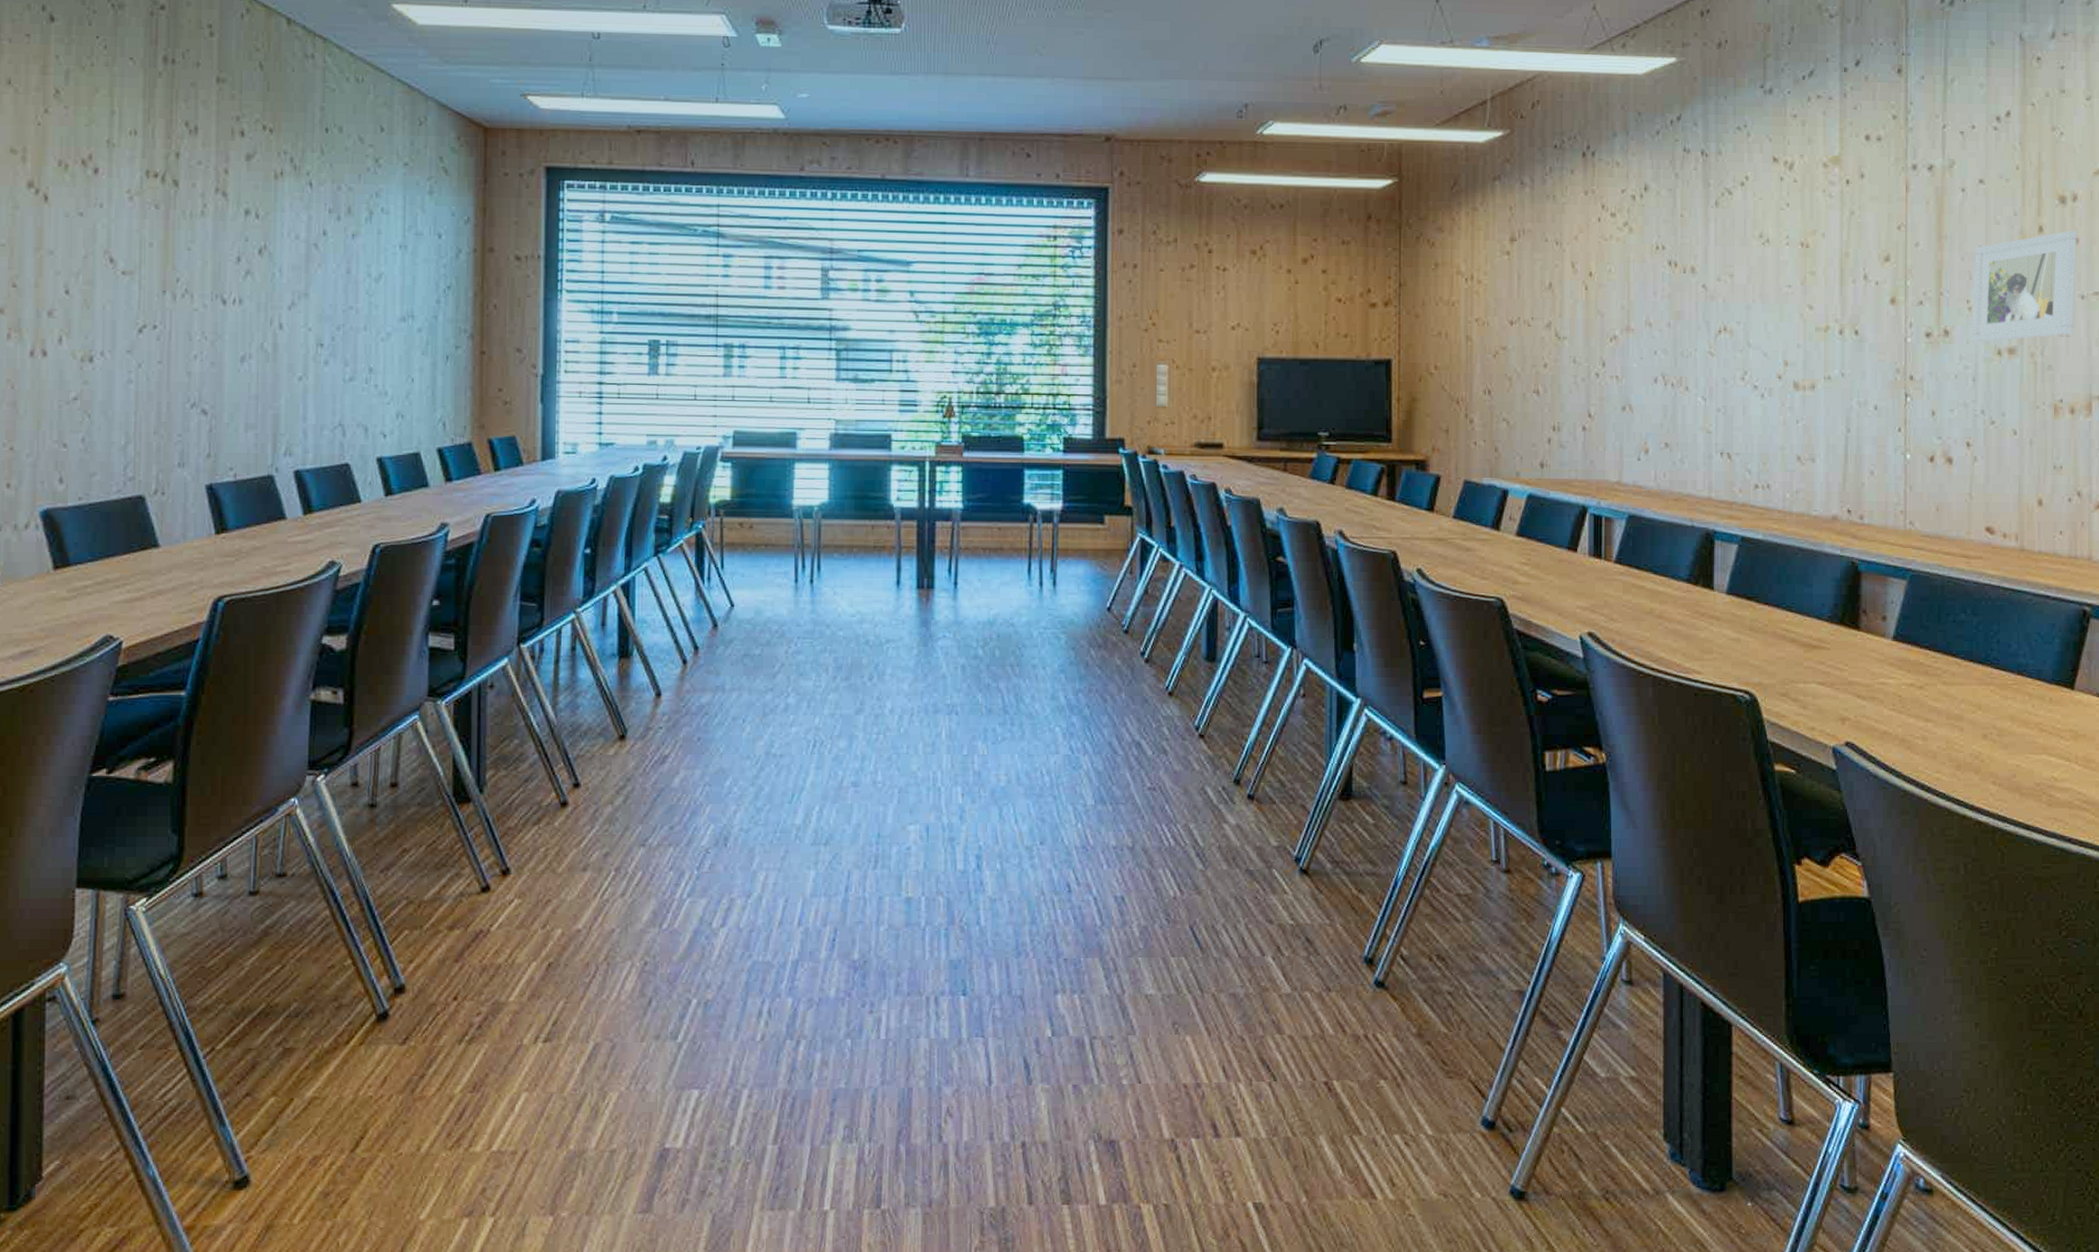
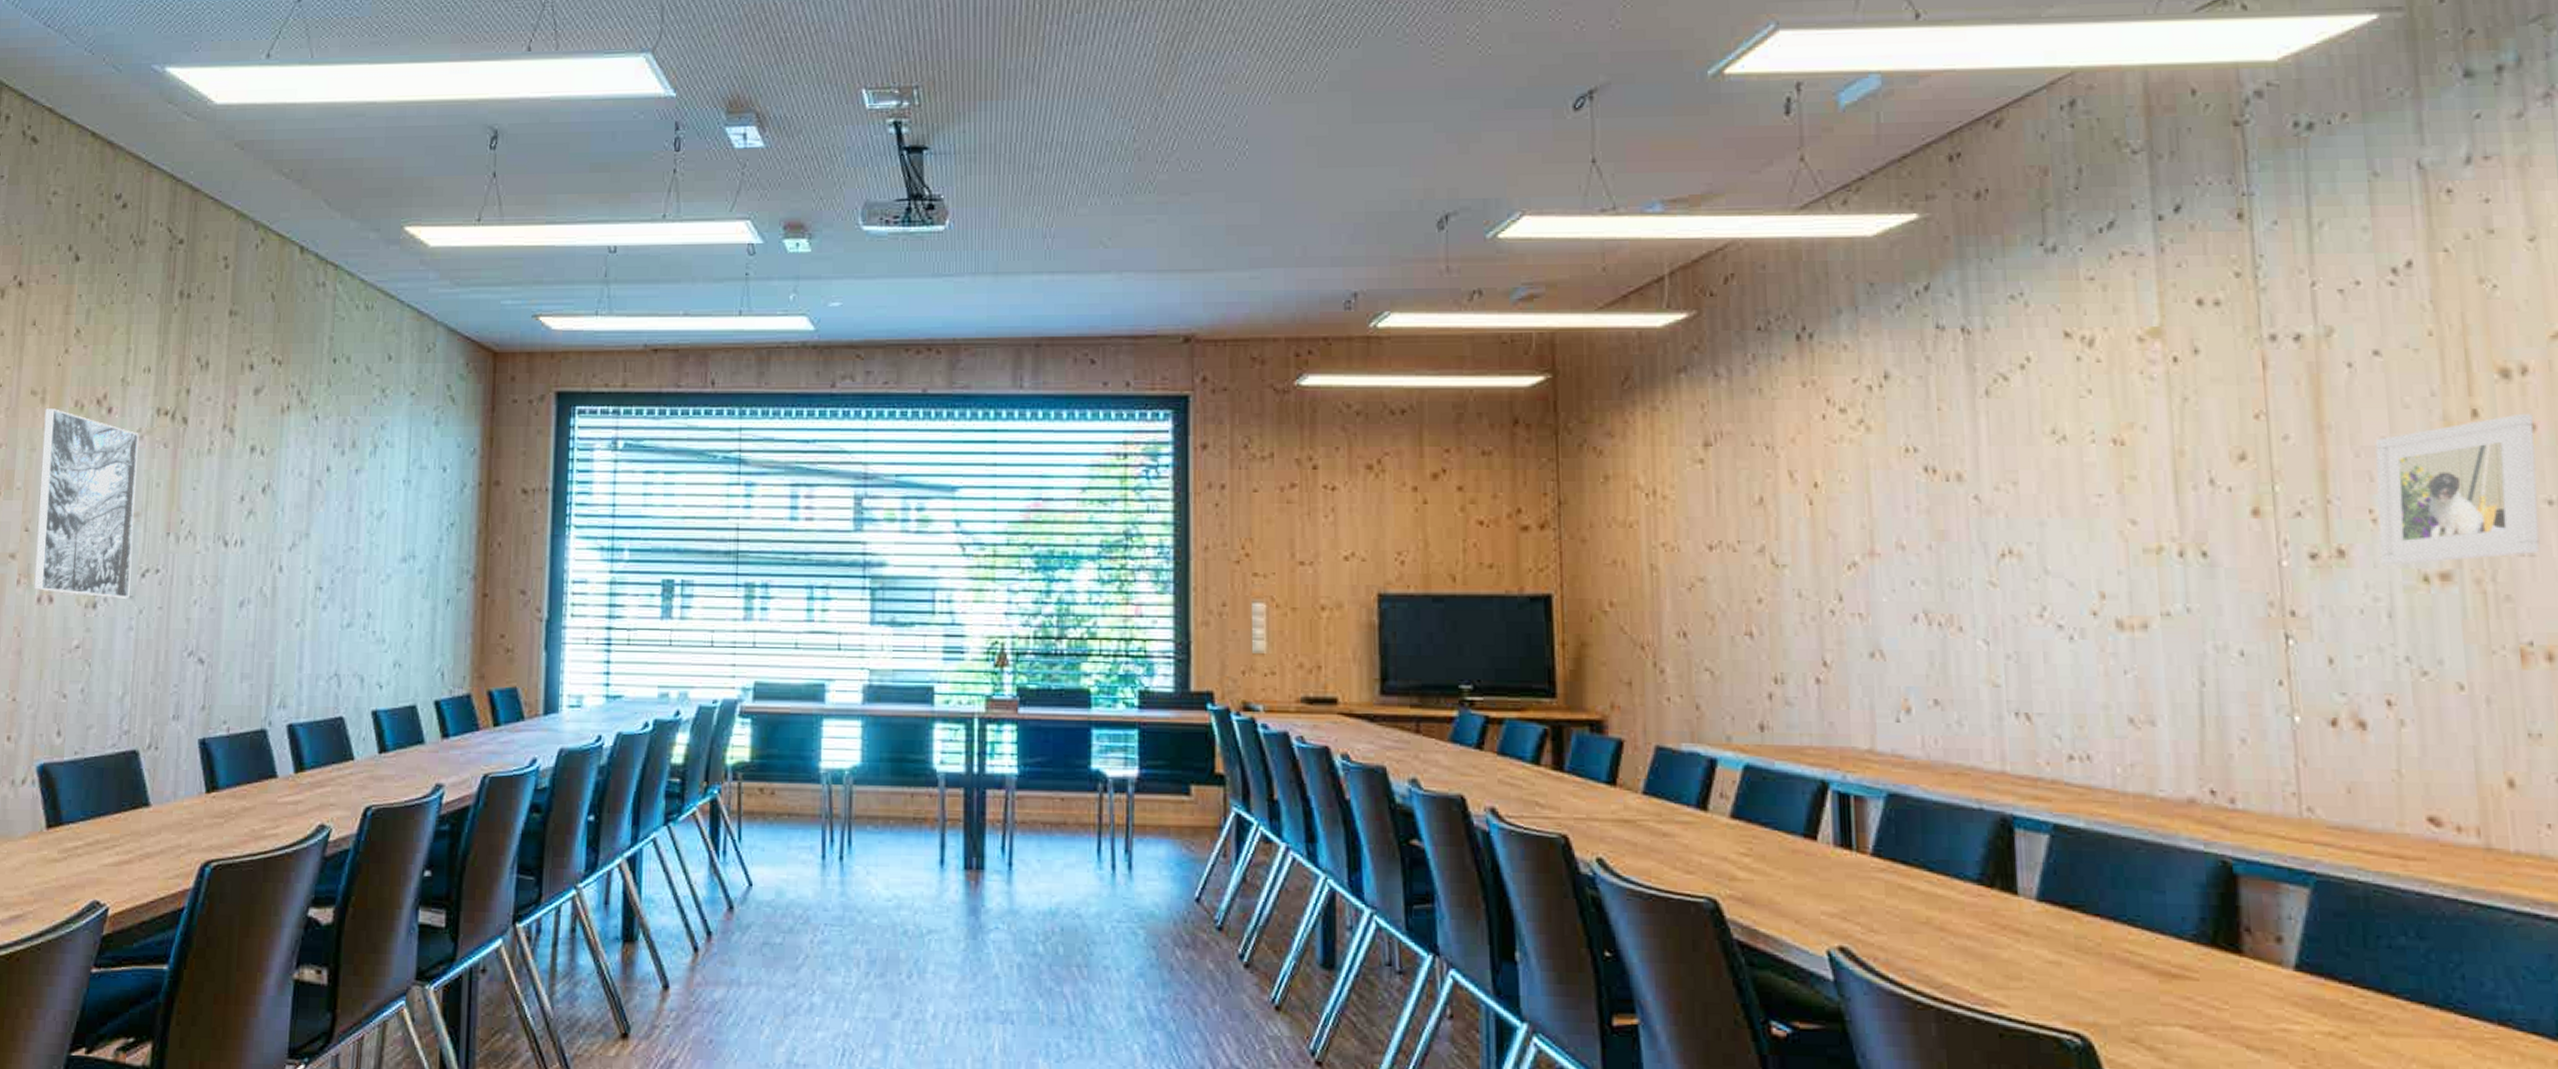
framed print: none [24,167,128,353] -> present [33,408,139,598]

